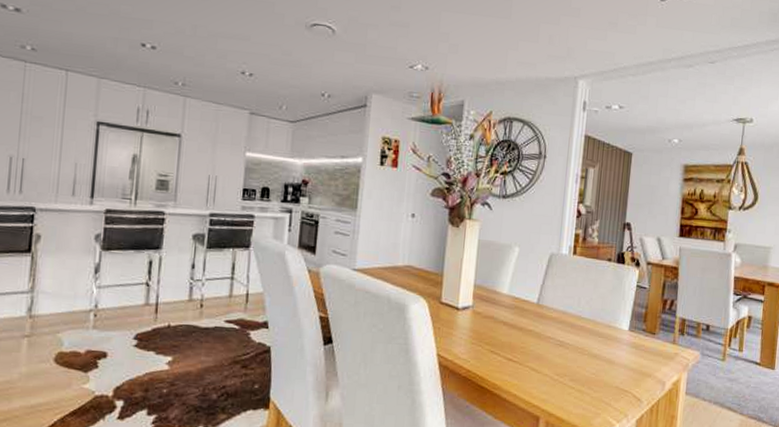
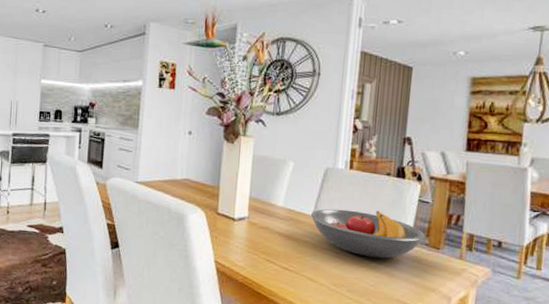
fruit bowl: none [535,295,643,346] -> present [311,209,425,259]

